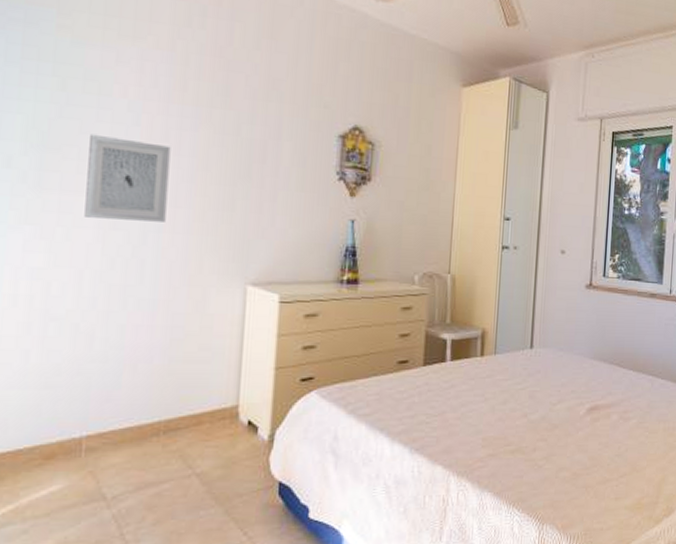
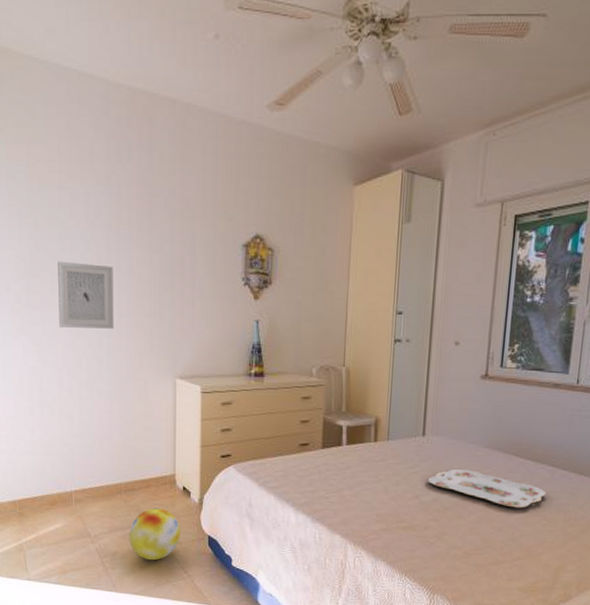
ball: none [165,451,241,524] -> present [129,508,180,561]
serving tray: none [536,382,648,421] -> present [428,468,547,508]

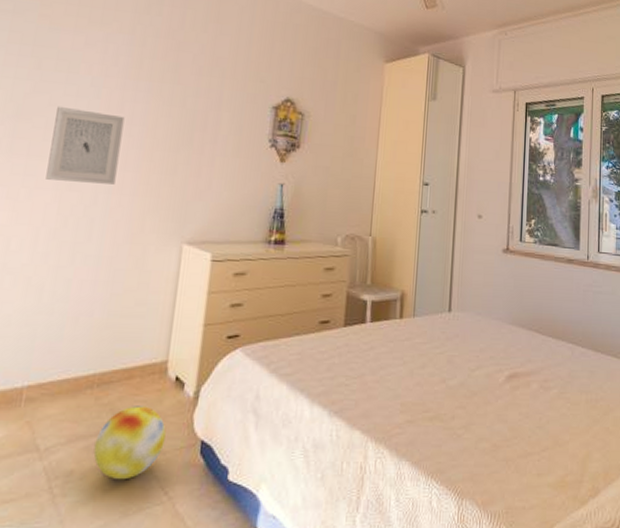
serving tray: present [428,468,547,508] -> none [455,347,568,390]

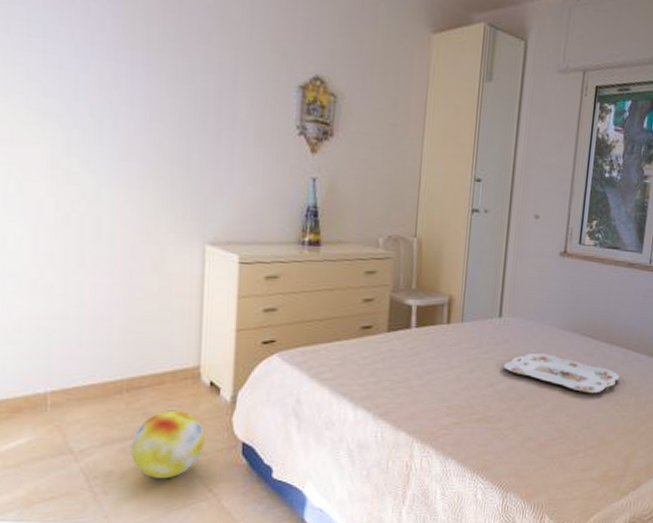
wall art: present [46,106,125,185] -> none [36,80,122,177]
serving tray: none [455,347,568,390] -> present [504,352,620,394]

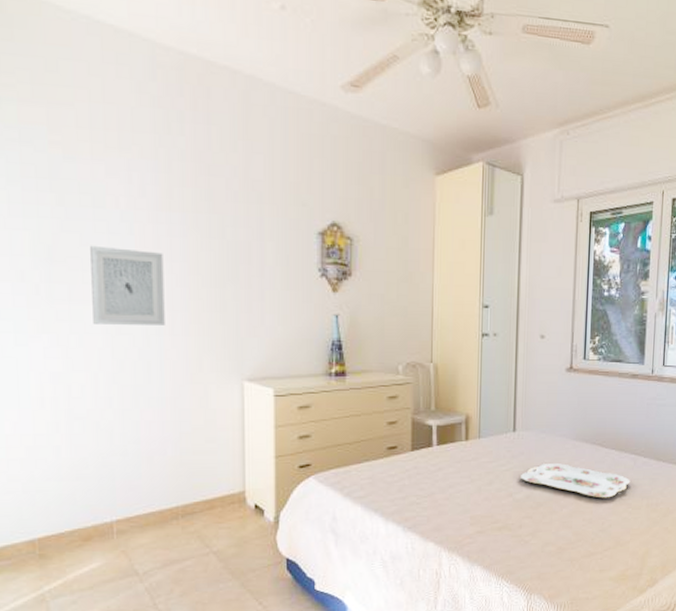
wall art: none [36,80,122,177] -> present [90,245,165,325]
ball: present [131,410,205,479] -> none [188,532,253,595]

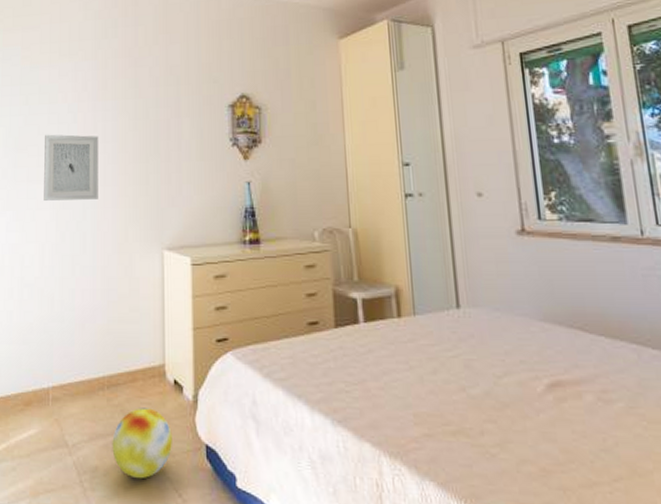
ball: none [188,532,253,595] -> present [112,407,172,480]
serving tray: present [521,462,631,498] -> none [474,349,638,404]

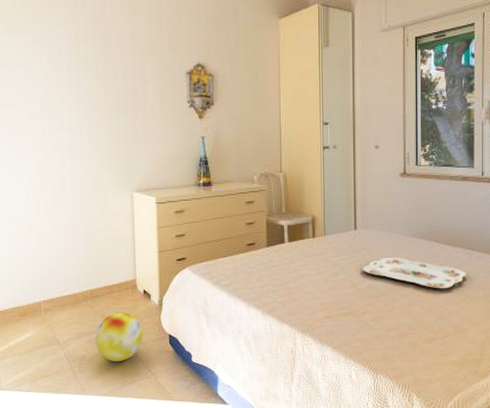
wall art: present [44,134,99,201] -> none [24,94,76,152]
serving tray: none [474,349,638,404] -> present [363,257,467,289]

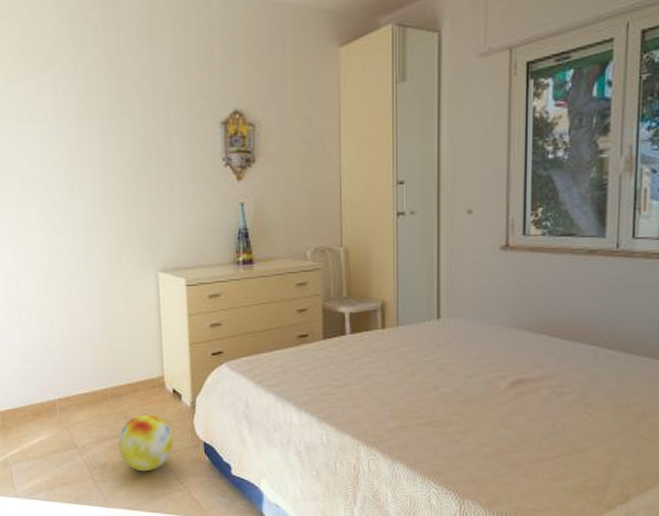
serving tray: present [363,257,467,289] -> none [448,353,590,396]

